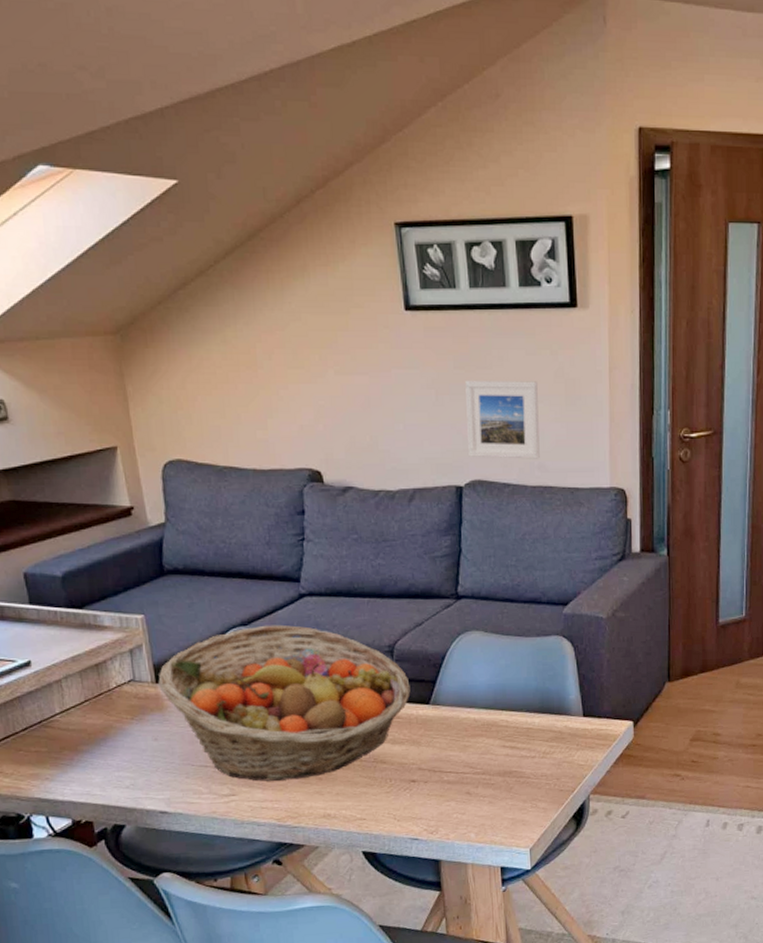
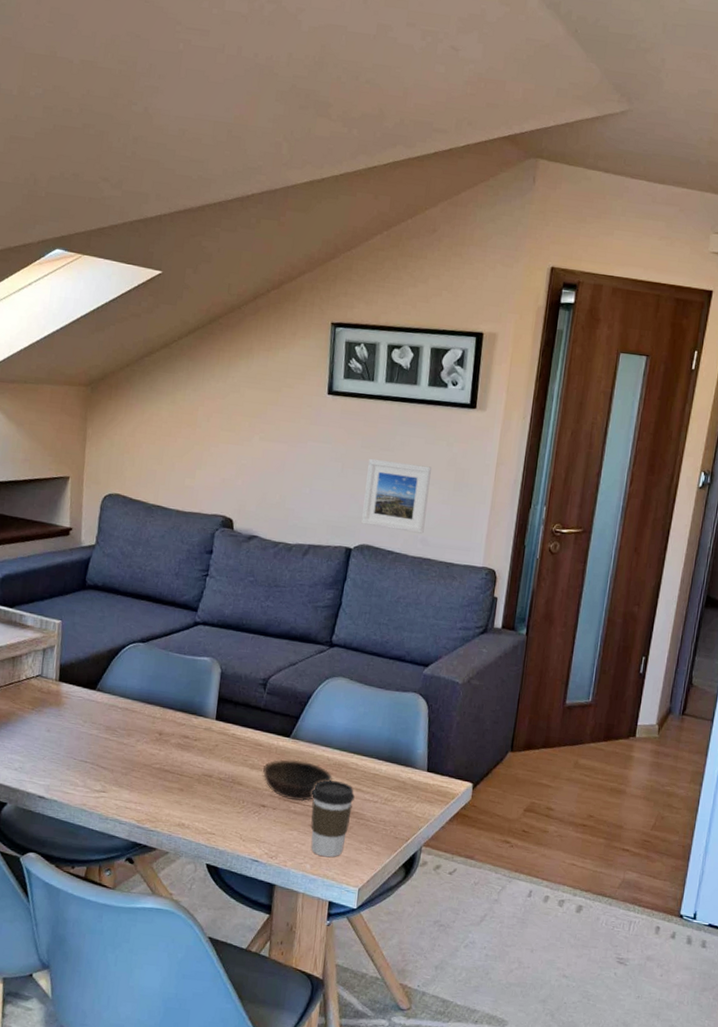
fruit basket: present [158,624,411,781] -> none [60,644,276,787]
bowl: none [406,726,483,770] -> present [263,759,332,802]
coffee cup: none [464,742,510,823] -> present [311,780,355,858]

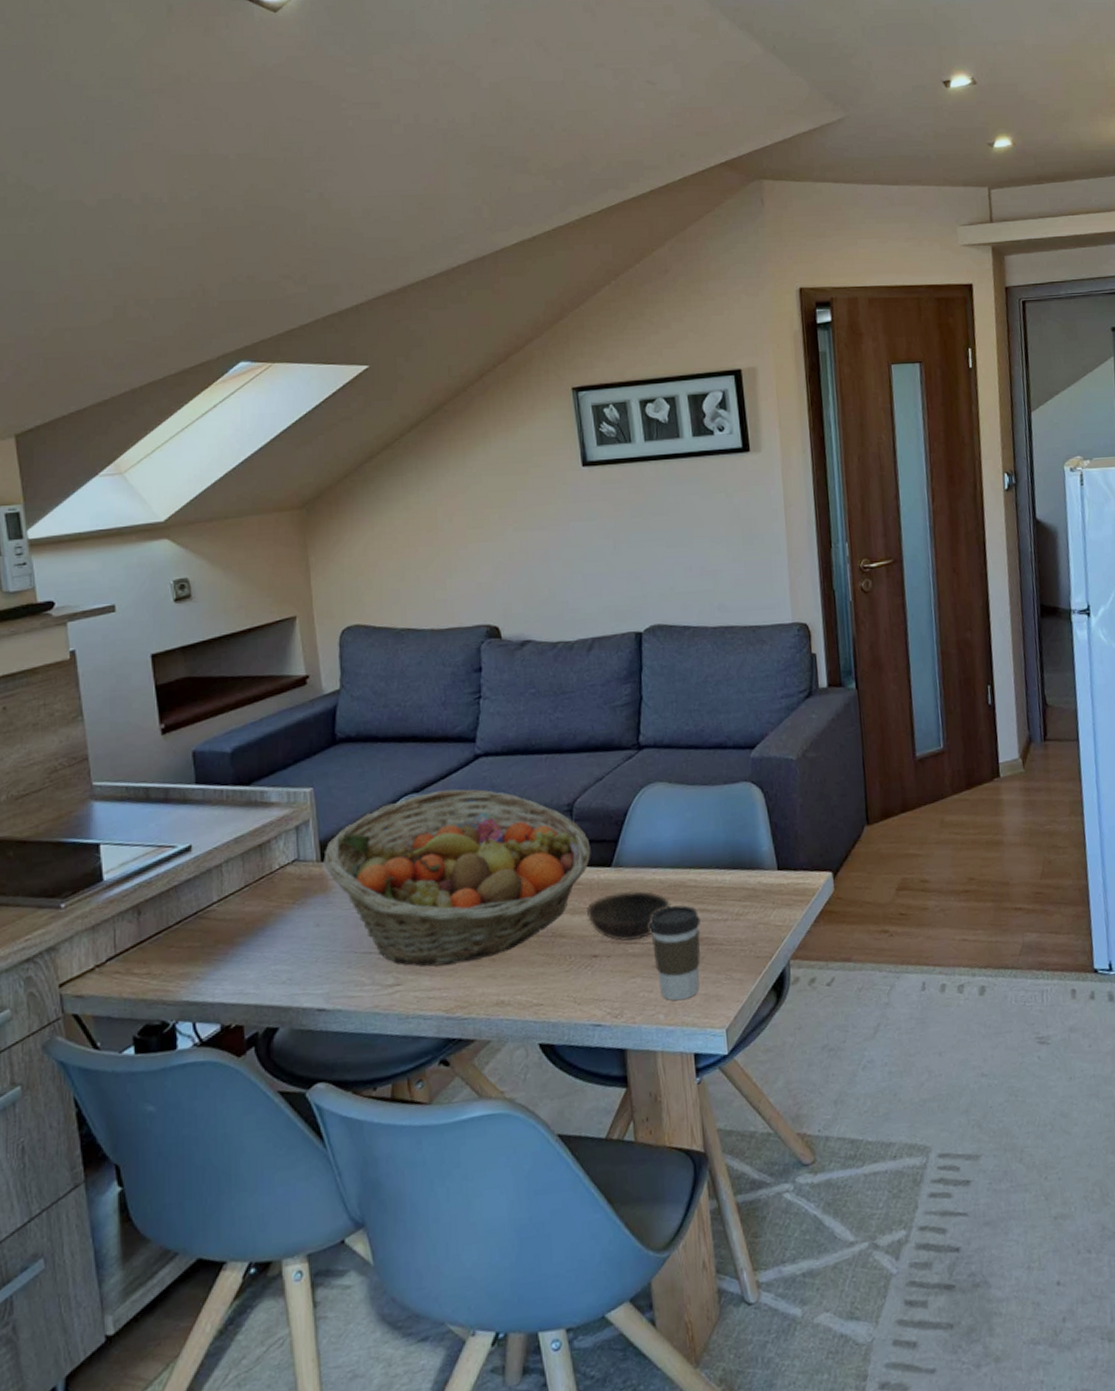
fruit basket: none [60,644,276,787] -> present [323,788,591,967]
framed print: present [361,458,432,534] -> none [642,524,720,603]

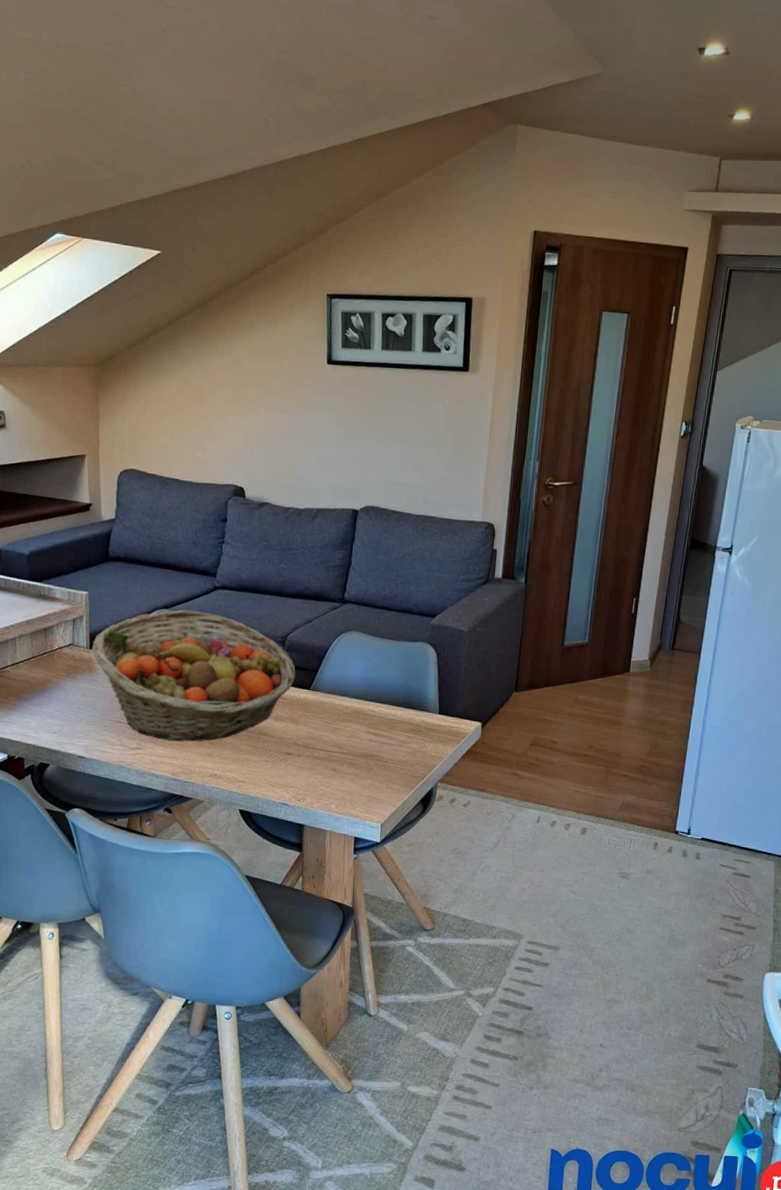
bowl: present [587,891,670,941] -> none [287,709,352,748]
coffee cup: present [650,905,701,1001] -> none [333,727,373,798]

